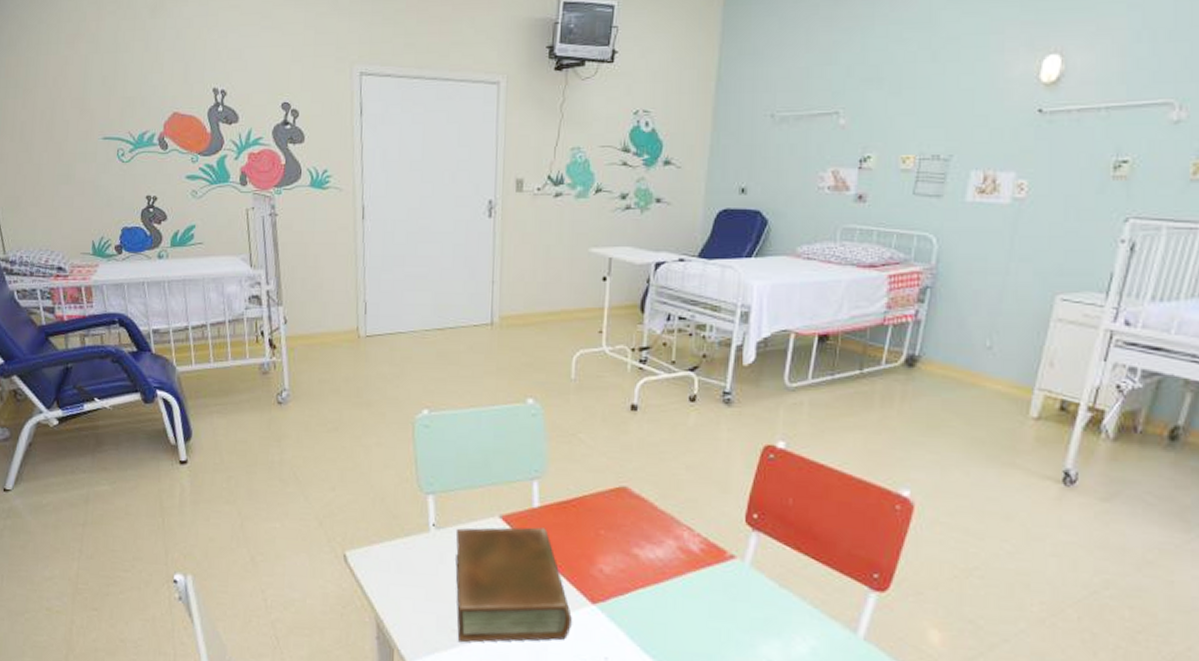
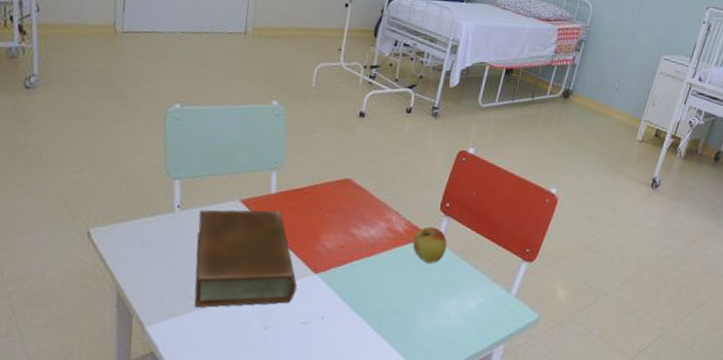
apple: none [713,545,760,593] -> present [412,226,447,263]

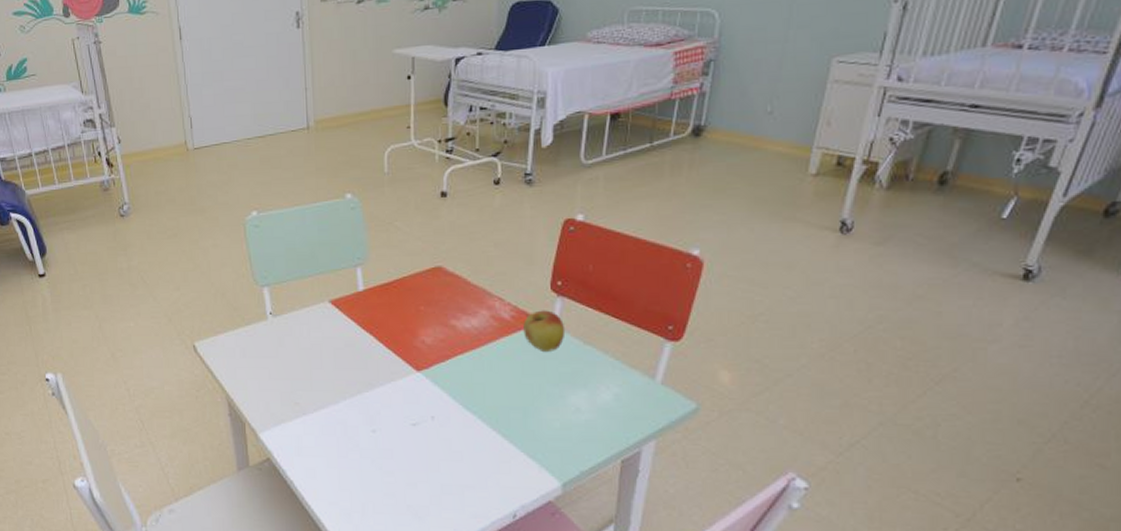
book: present [194,209,297,308] -> none [291,308,400,413]

